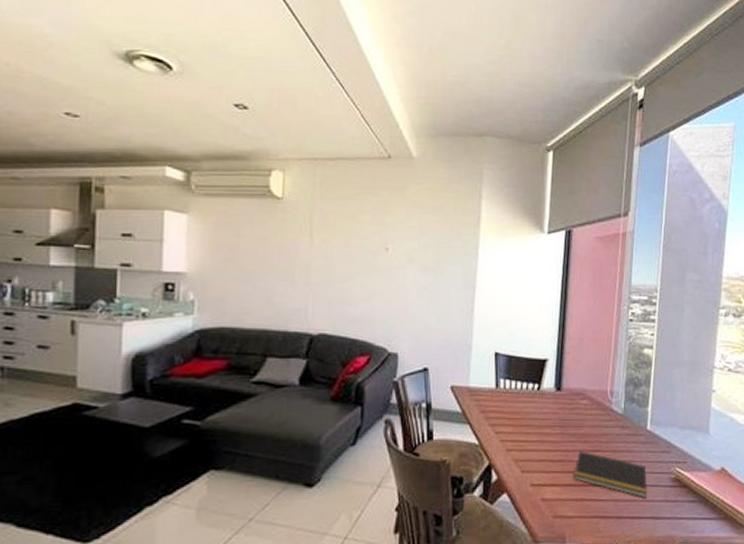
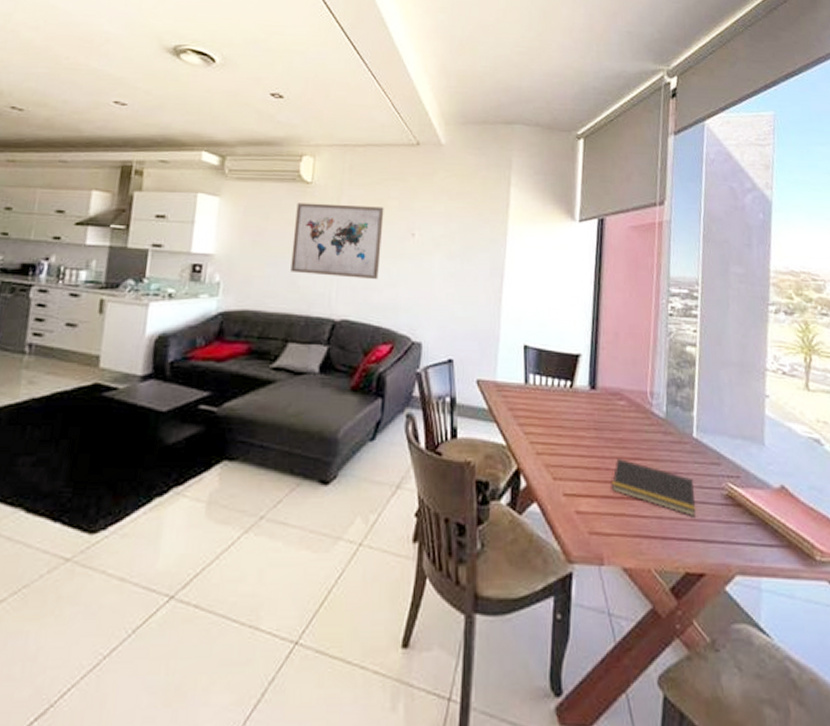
wall art: none [265,219,357,295] -> present [290,202,384,280]

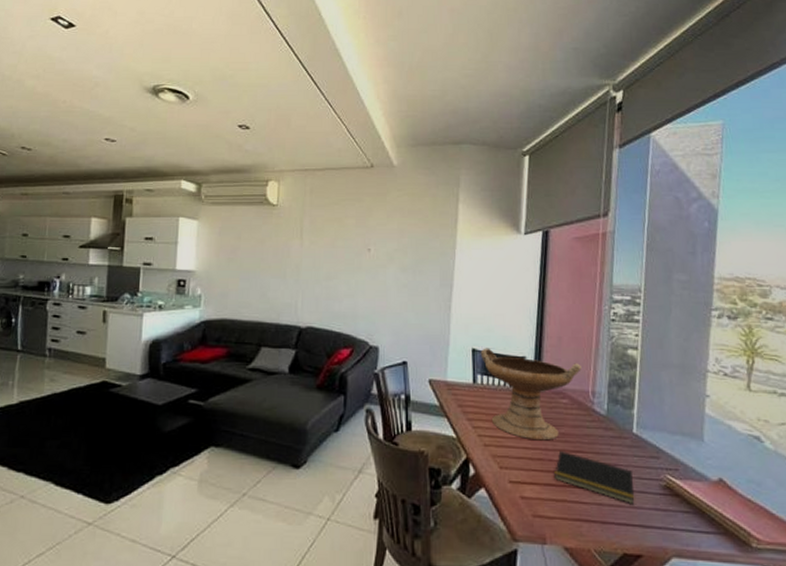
wall art: present [290,202,384,280] -> none [261,223,342,291]
decorative bowl: none [532,344,639,447] -> present [480,348,581,441]

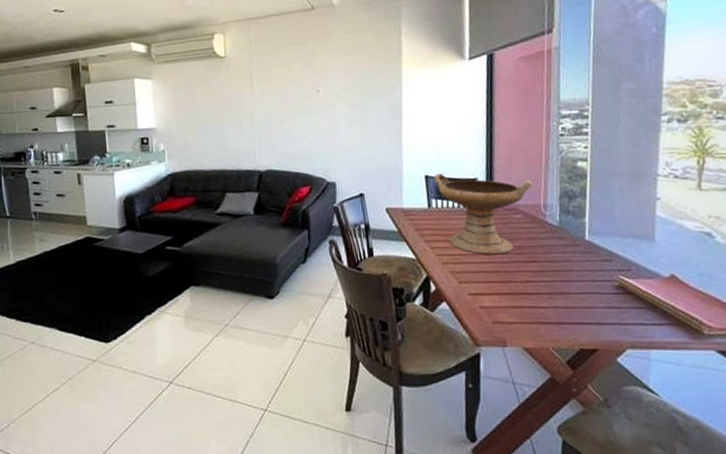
notepad: present [555,451,635,505] -> none [511,262,589,305]

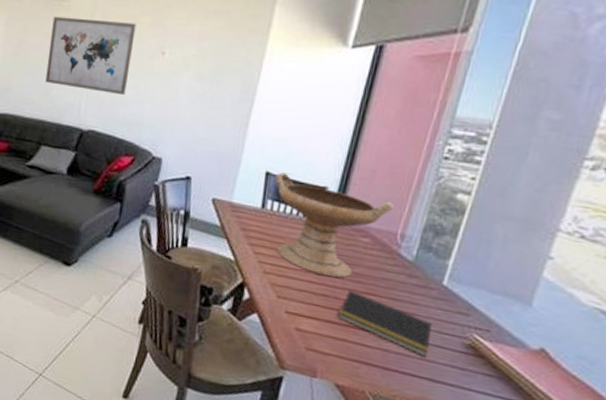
wall art: none [215,70,292,136] -> present [45,16,136,96]
notepad: none [511,262,589,305] -> present [338,291,432,358]

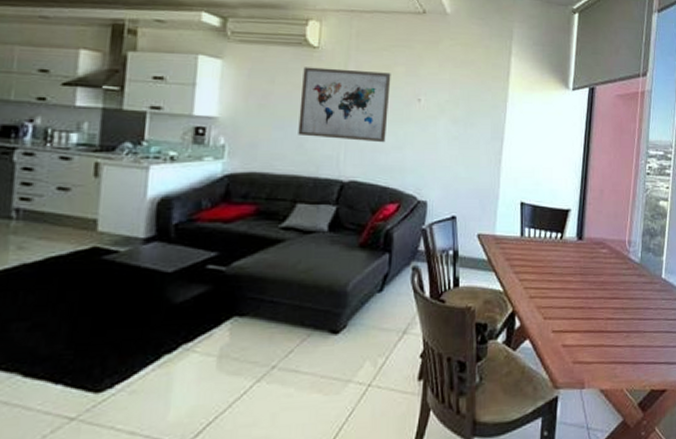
decorative bowl: present [274,172,394,278] -> none [528,201,620,290]
notepad: present [338,291,432,358] -> none [594,299,662,344]

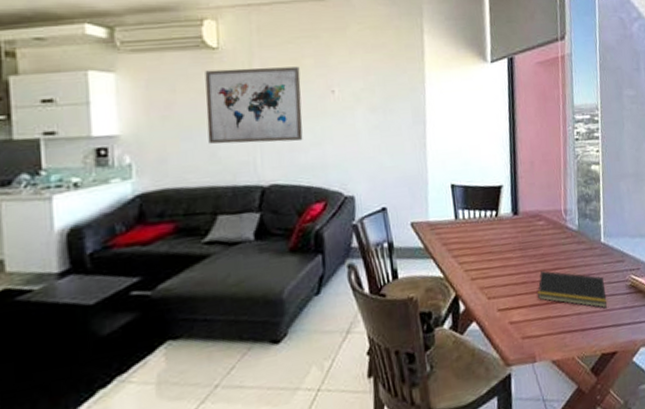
notepad: none [594,299,662,344] -> present [538,271,607,308]

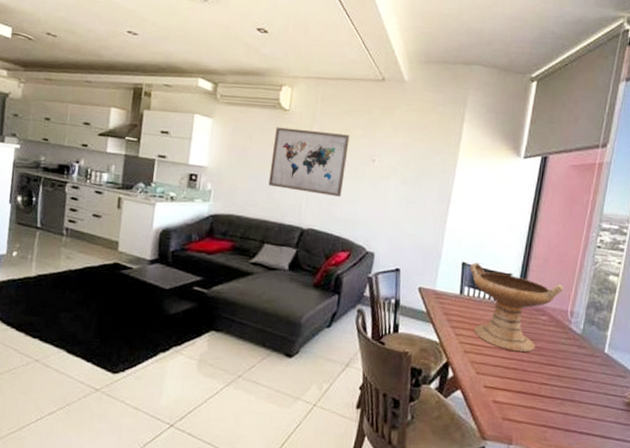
decorative bowl: none [459,181,553,266] -> present [469,262,564,353]
notepad: present [538,271,607,308] -> none [527,363,599,417]

